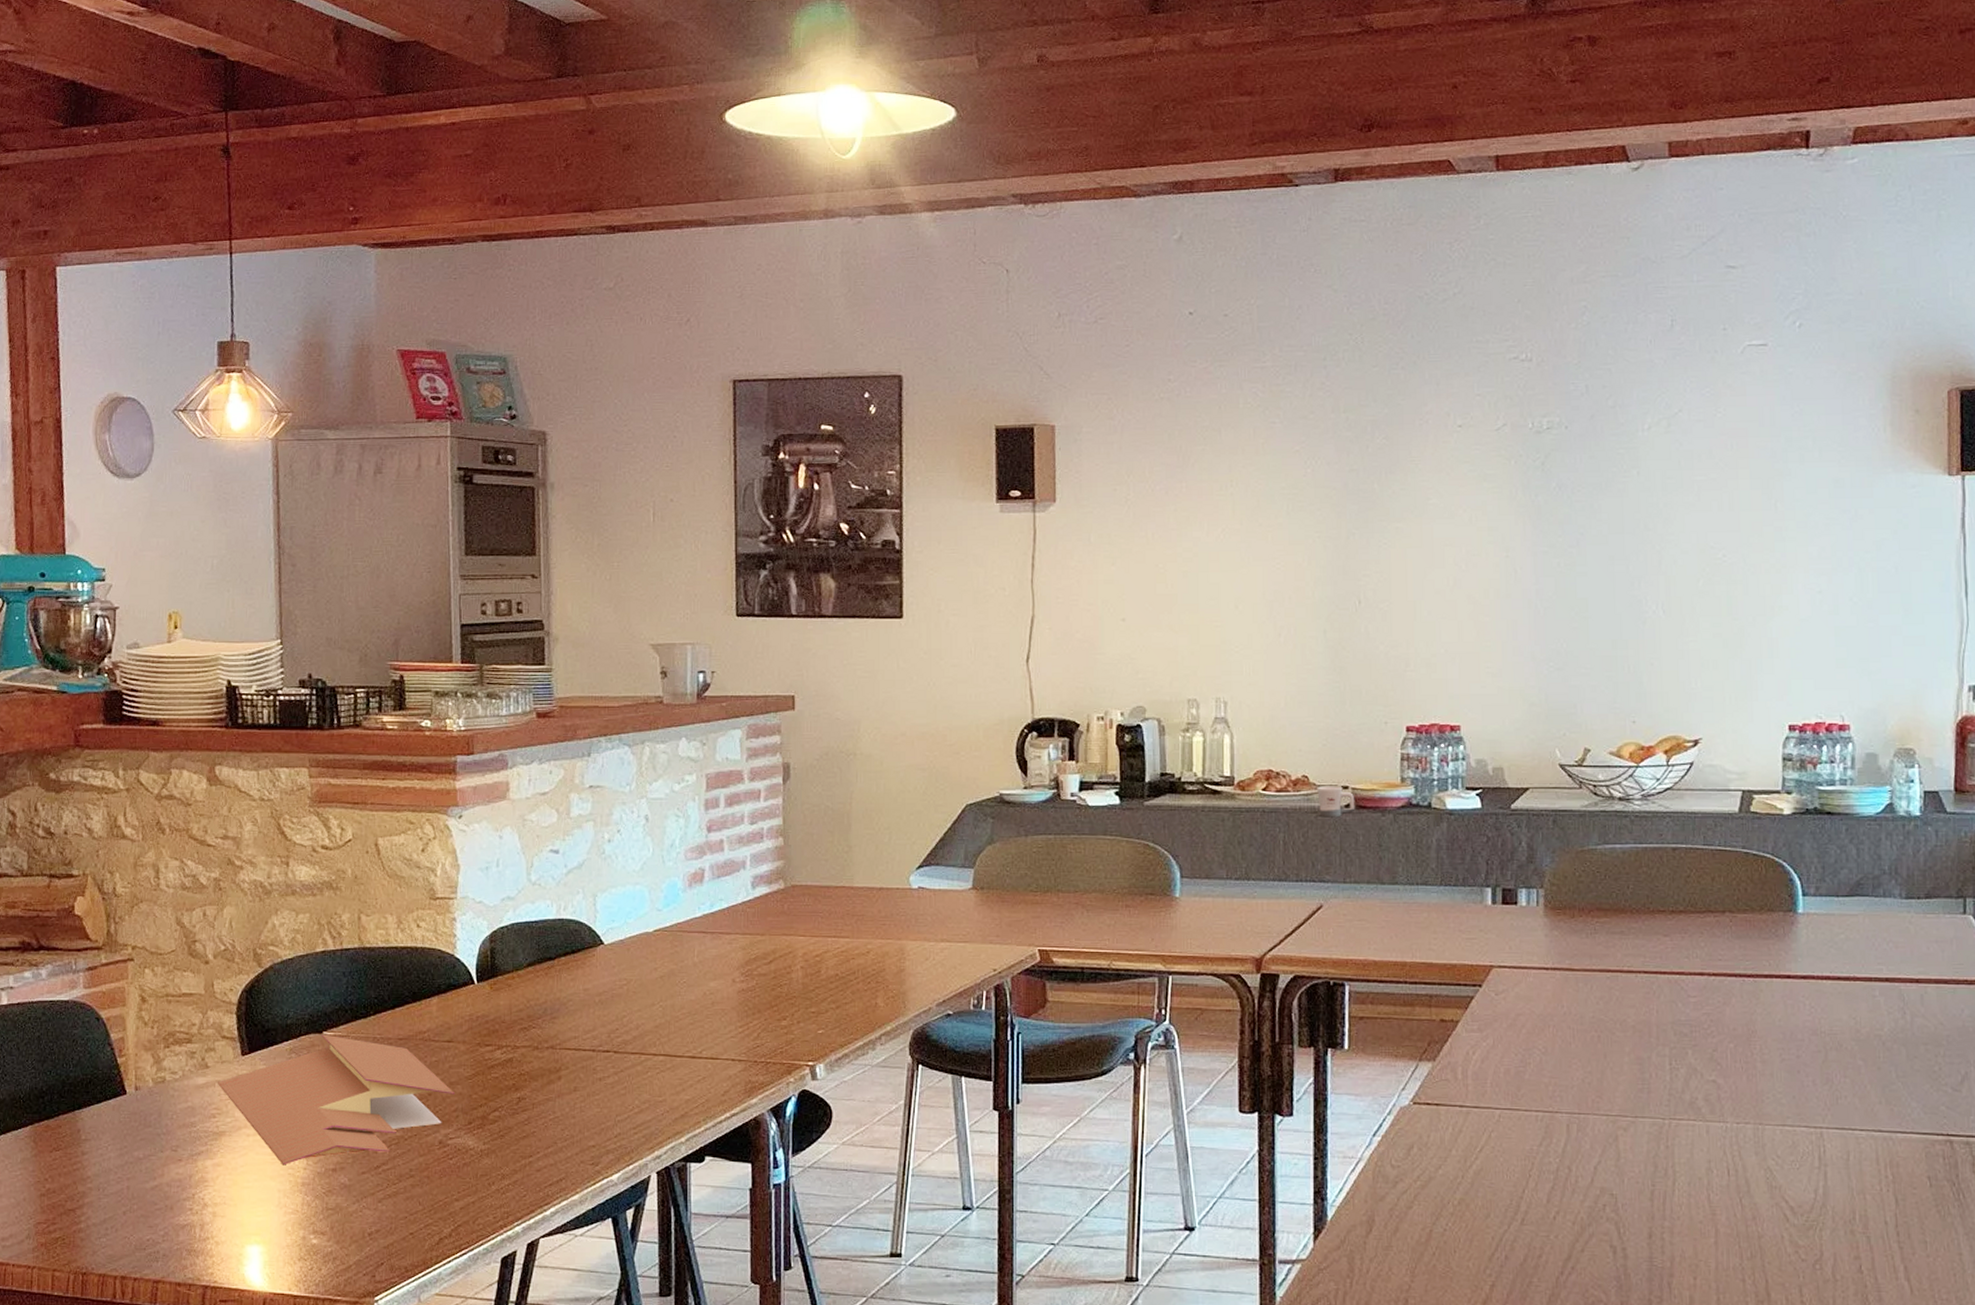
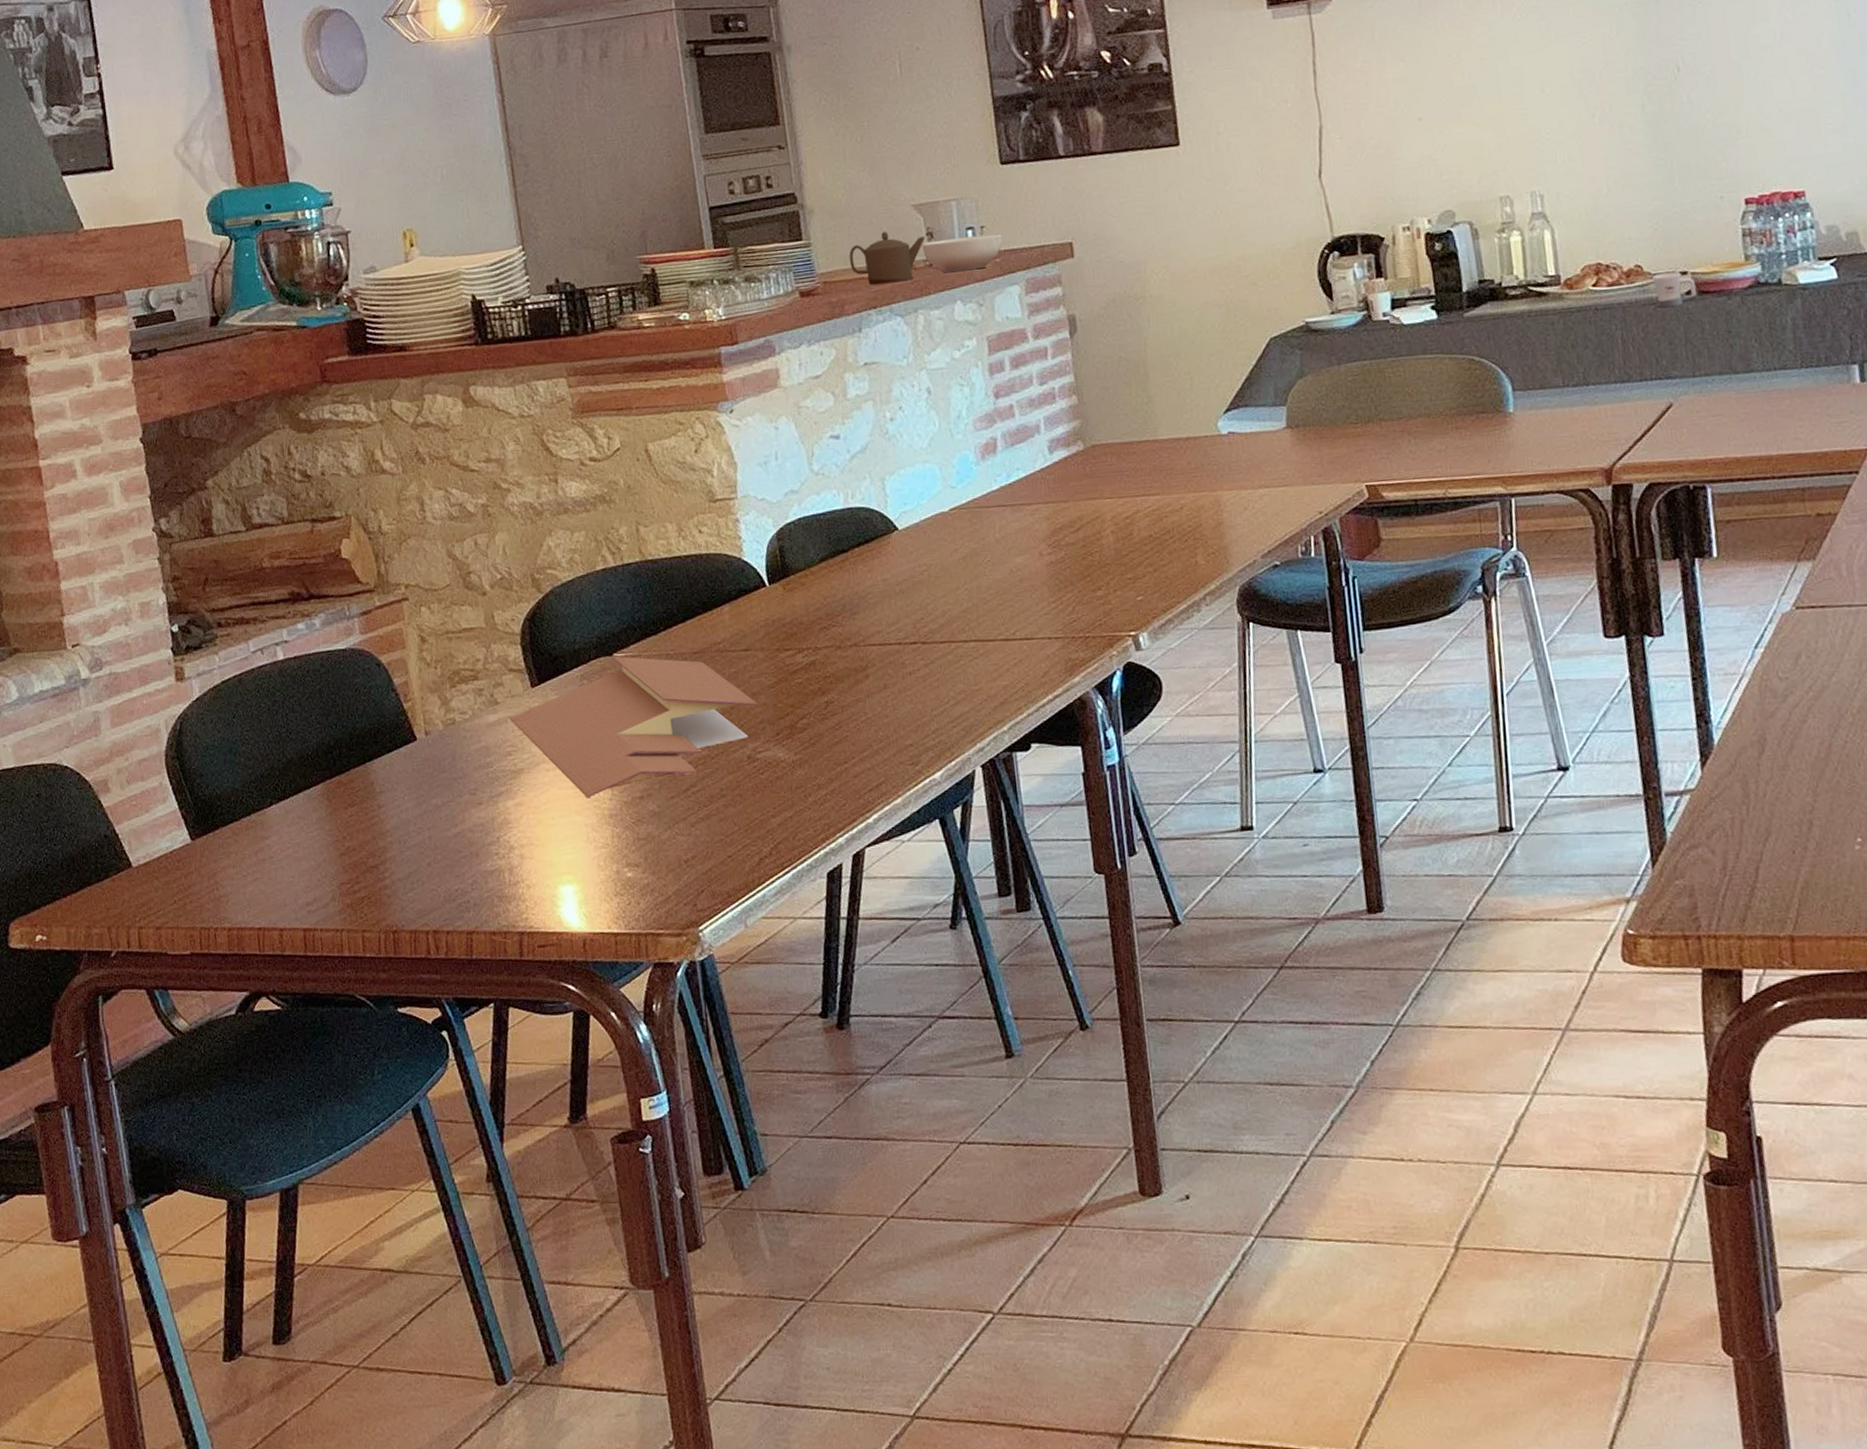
teapot: none [586,665,660,714] -> present [849,231,926,286]
bowl: none [654,679,731,711] -> present [921,233,1003,273]

